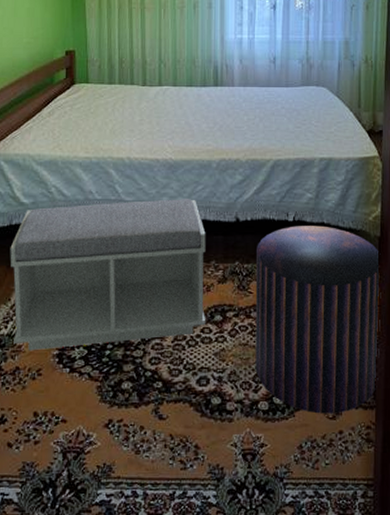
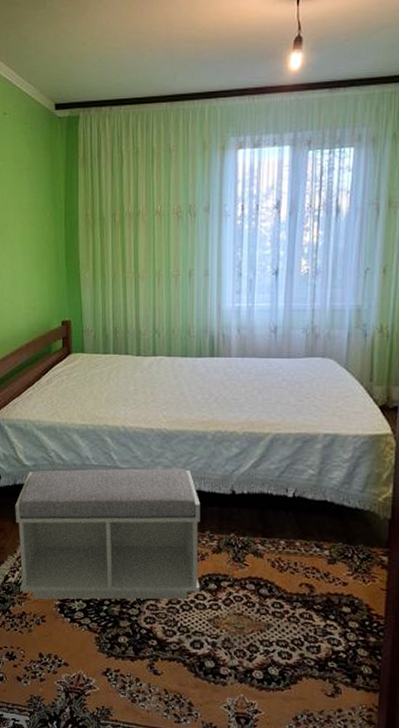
pouf: present [255,225,381,414] -> none [250,502,391,692]

